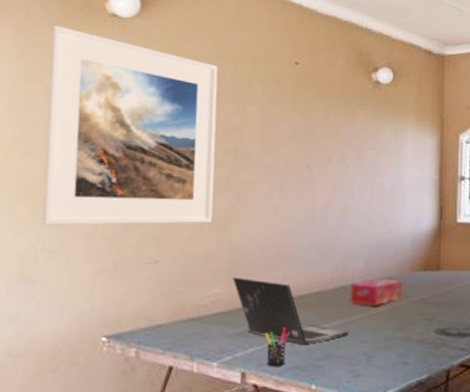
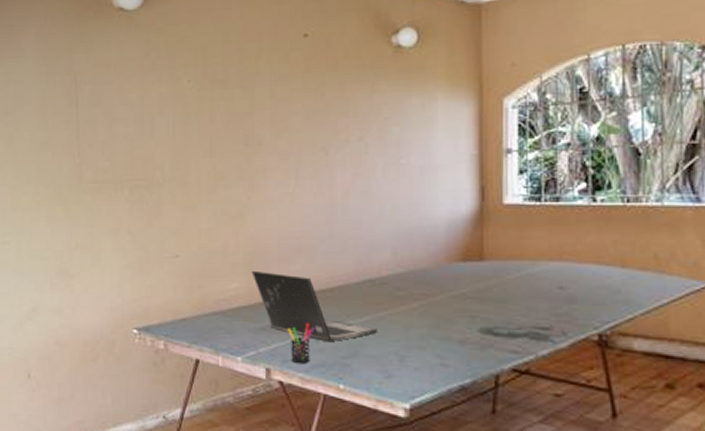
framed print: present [42,25,218,226] -> none [67,26,227,223]
tissue box: present [349,278,403,306] -> none [377,270,438,302]

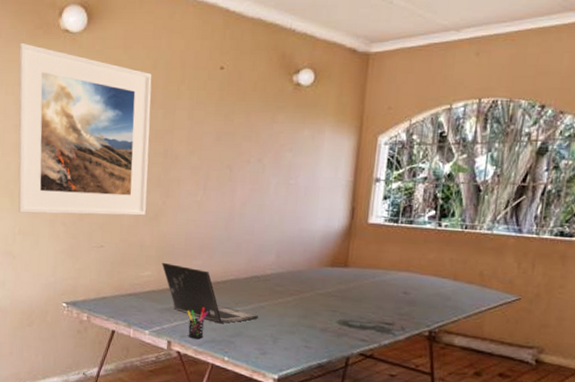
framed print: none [67,26,227,223] -> present [18,43,152,216]

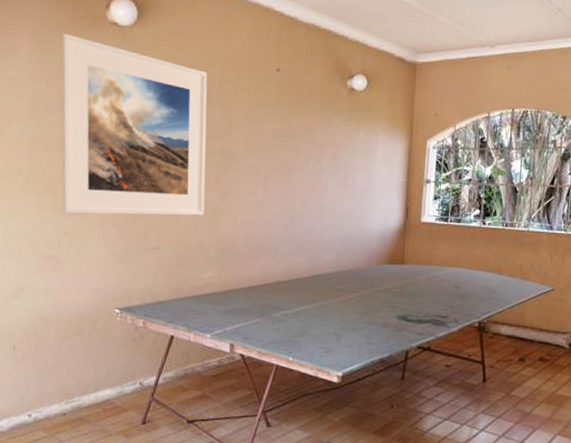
laptop: present [161,262,258,324] -> none [222,263,321,324]
pen holder: present [187,306,209,339] -> none [250,307,272,341]

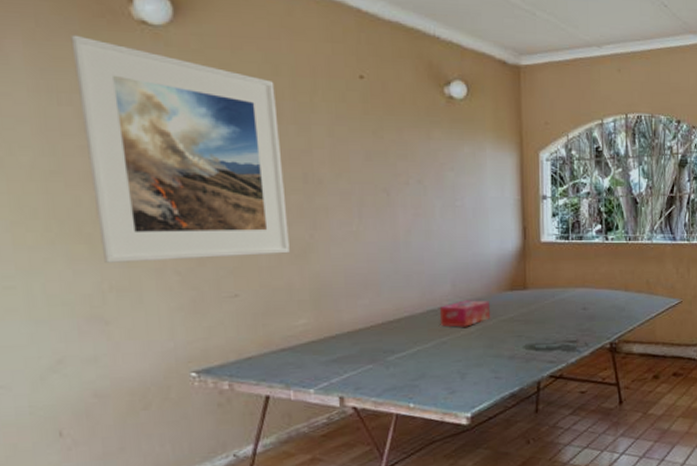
tissue box: none [323,269,370,294] -> present [439,300,491,328]

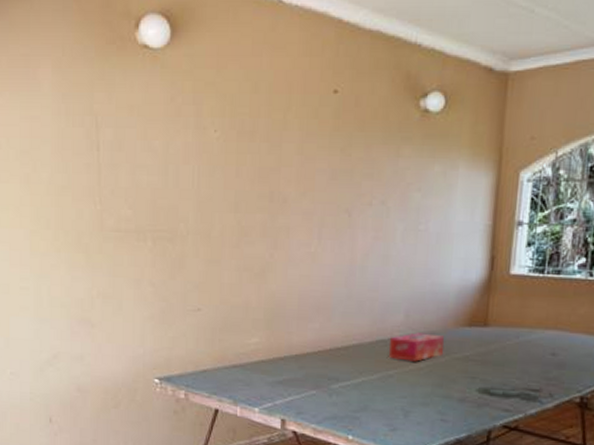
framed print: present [71,34,290,263] -> none [87,61,252,272]

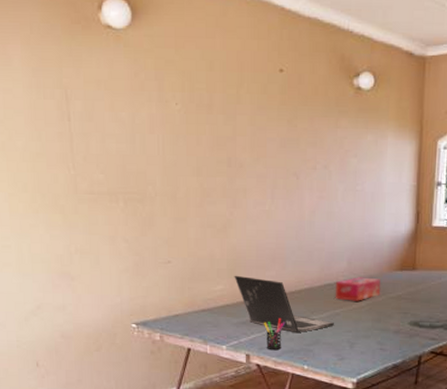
laptop: none [271,326,386,397] -> present [234,275,334,333]
pen holder: none [303,377,329,416] -> present [264,317,286,351]

